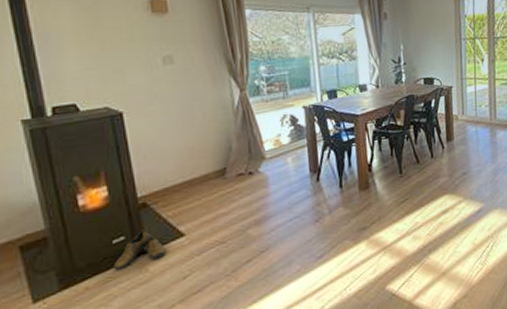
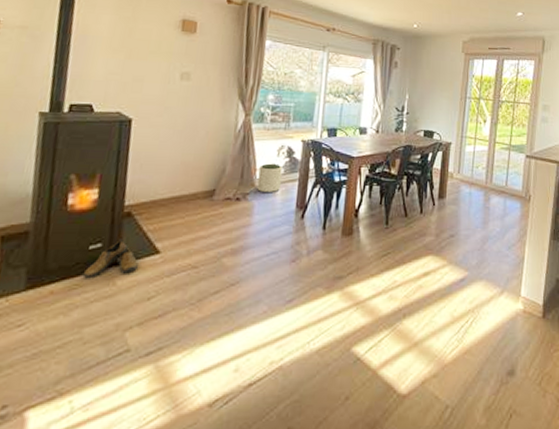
plant pot: none [265,133,291,164] -> present [257,163,282,193]

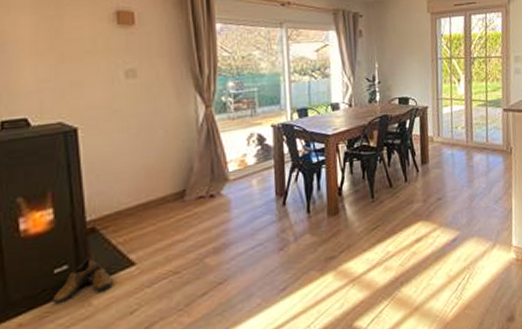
plant pot: present [257,163,282,193] -> none [230,153,256,186]

